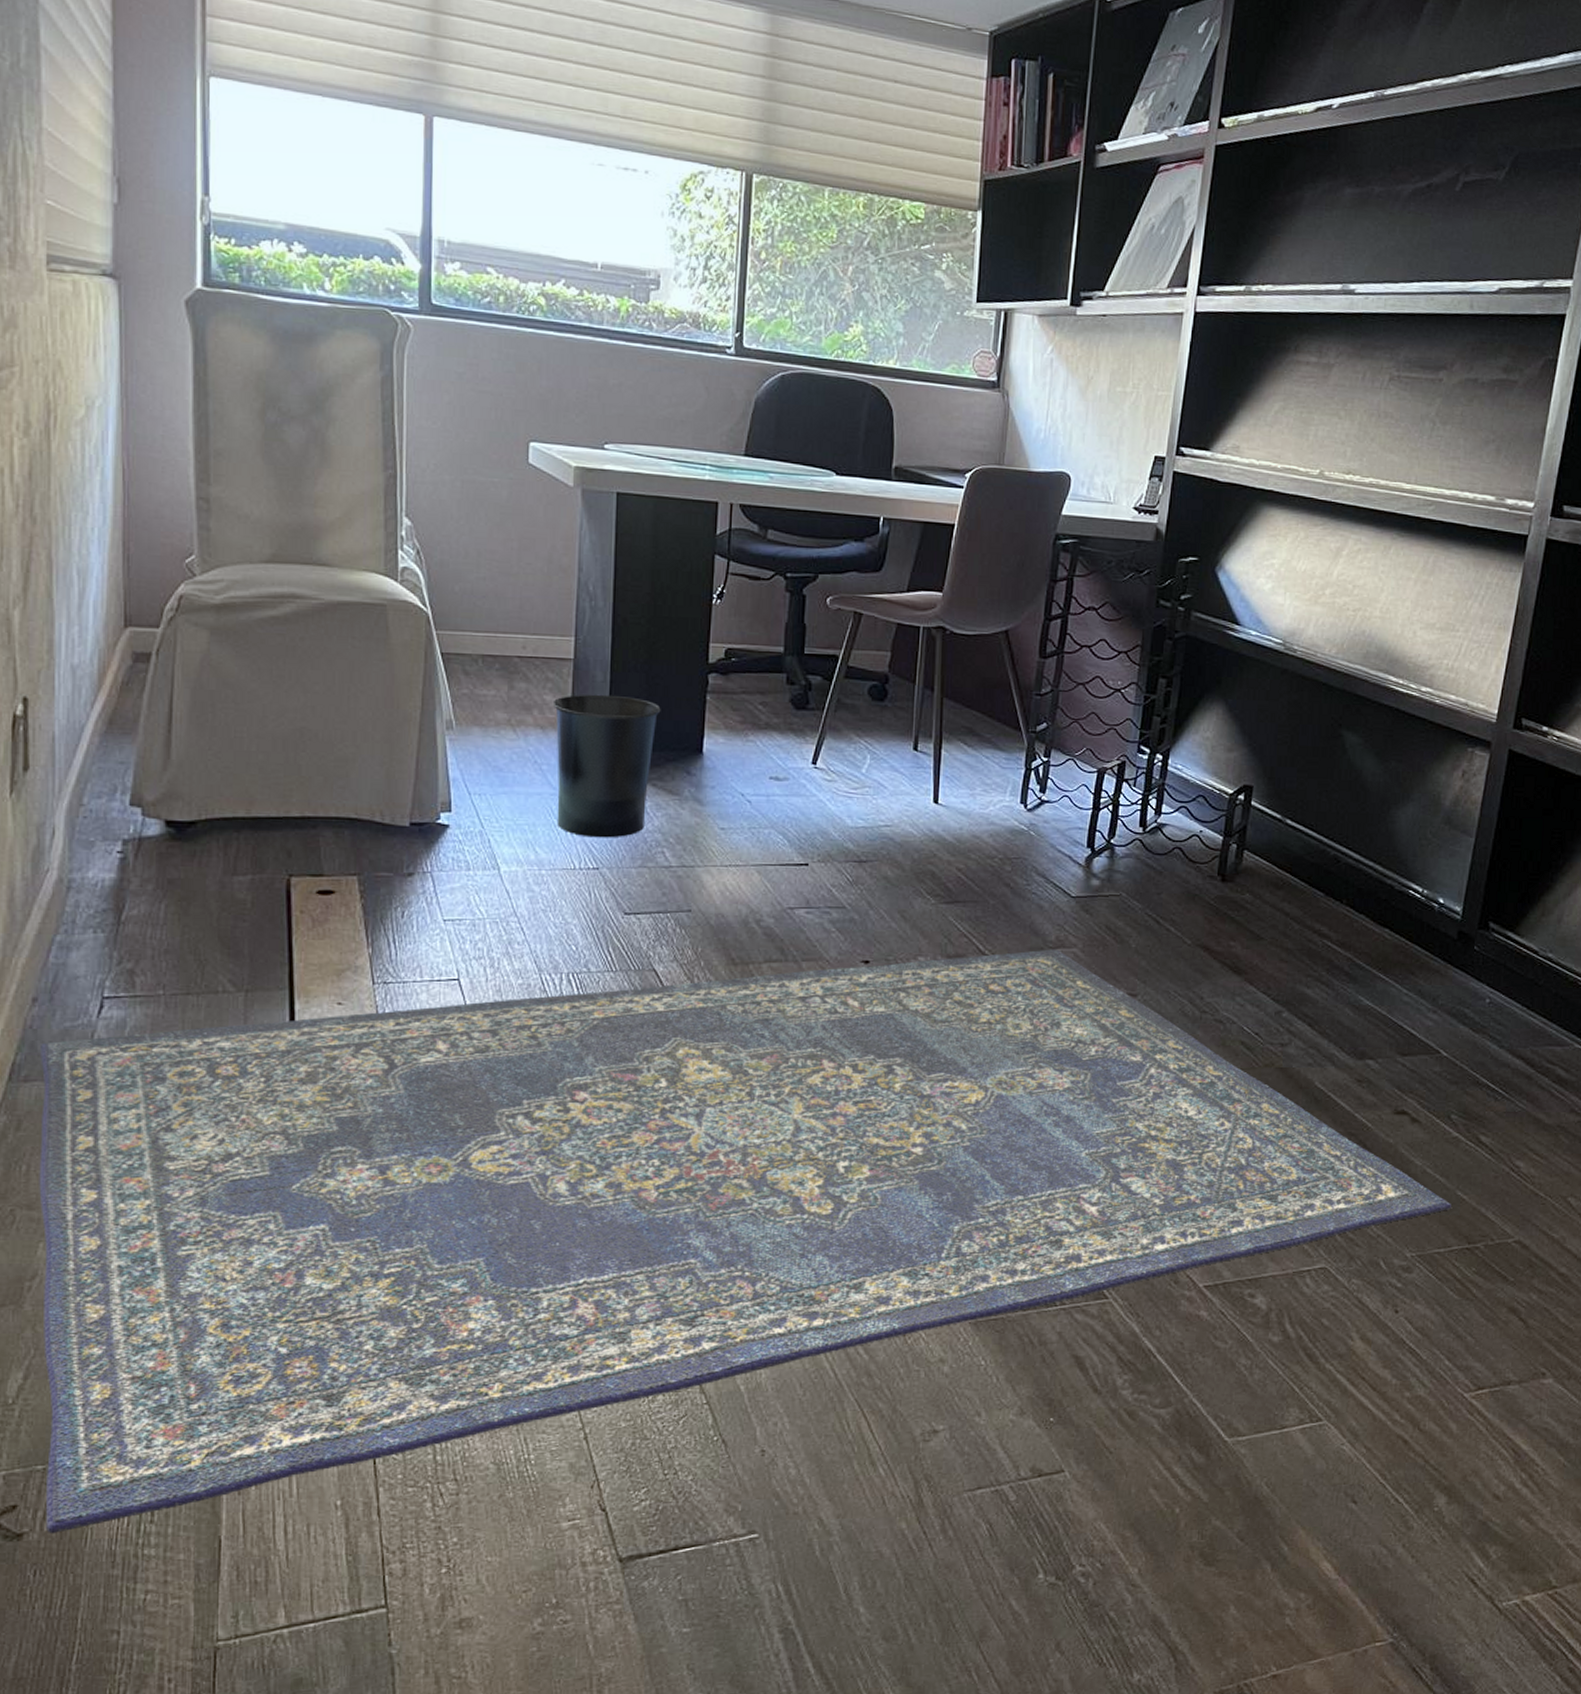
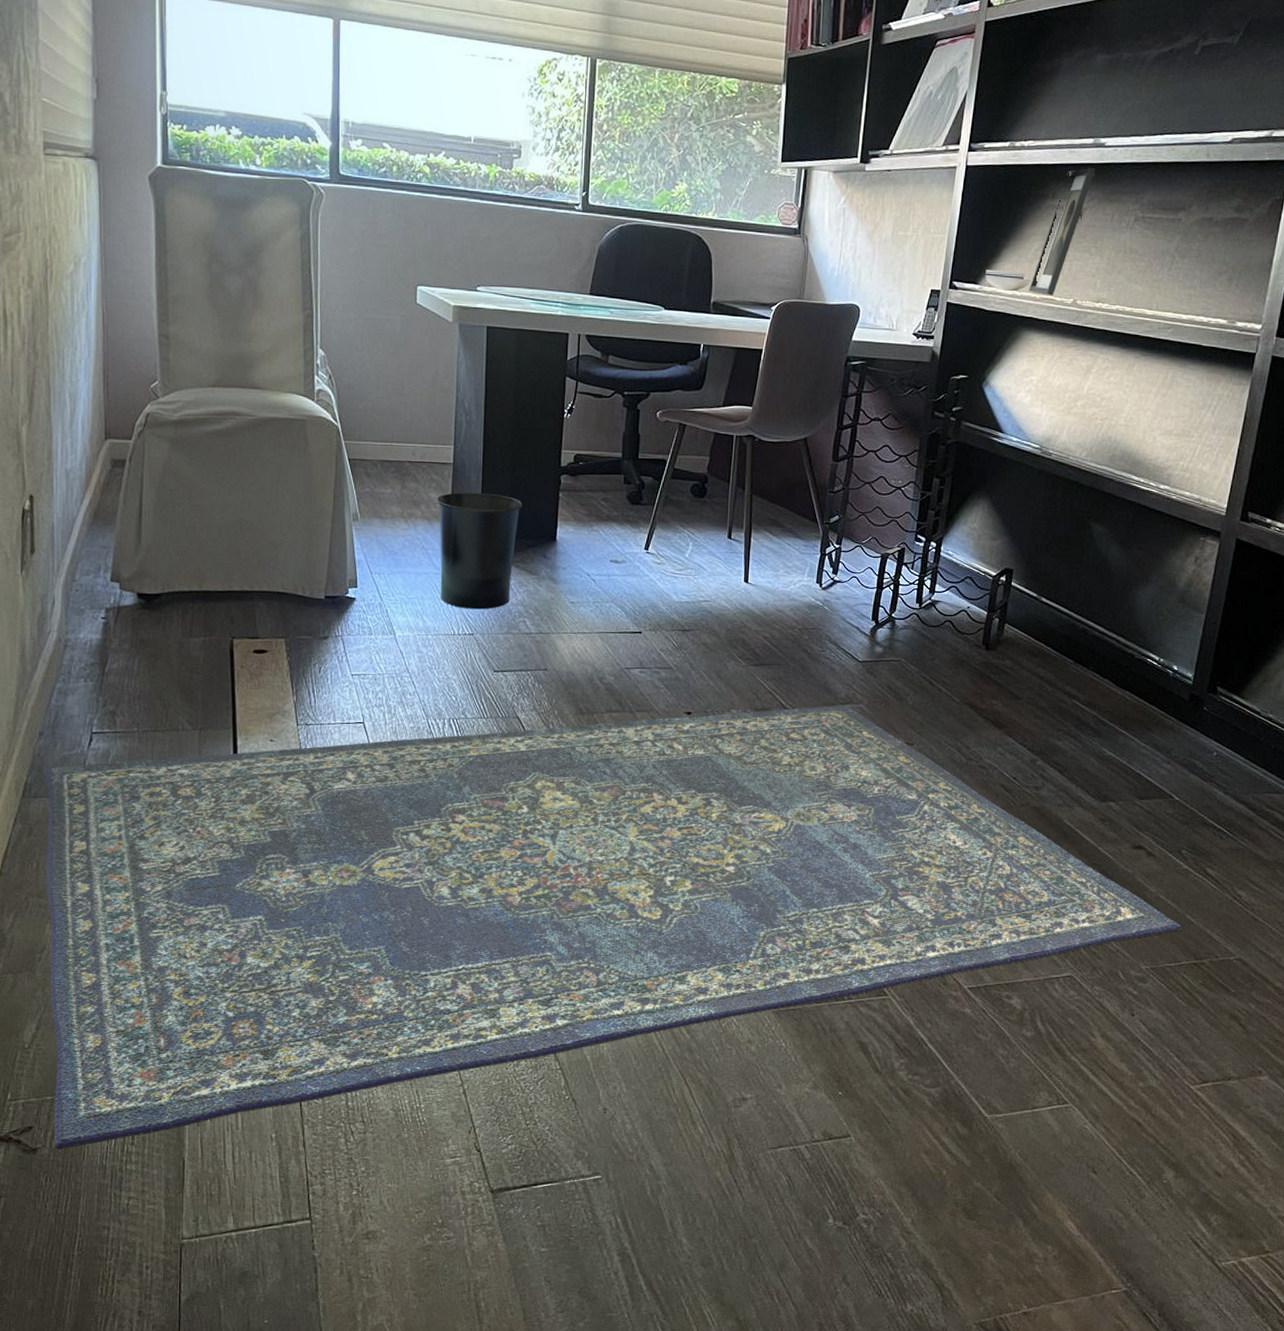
bowl: none [1218,433,1275,461] -> present [985,269,1034,292]
picture frame: none [1268,316,1344,466] -> present [1029,167,1095,296]

